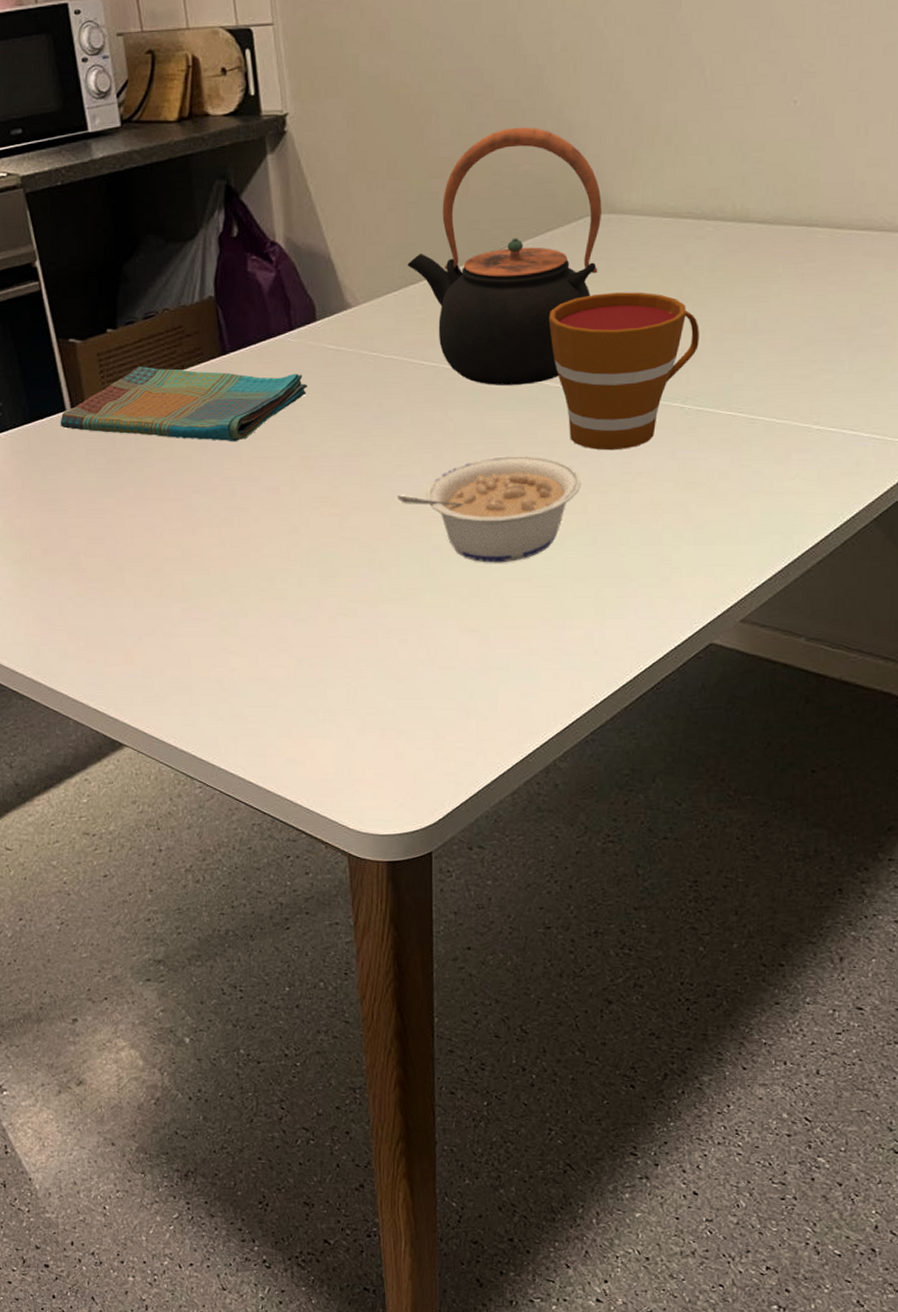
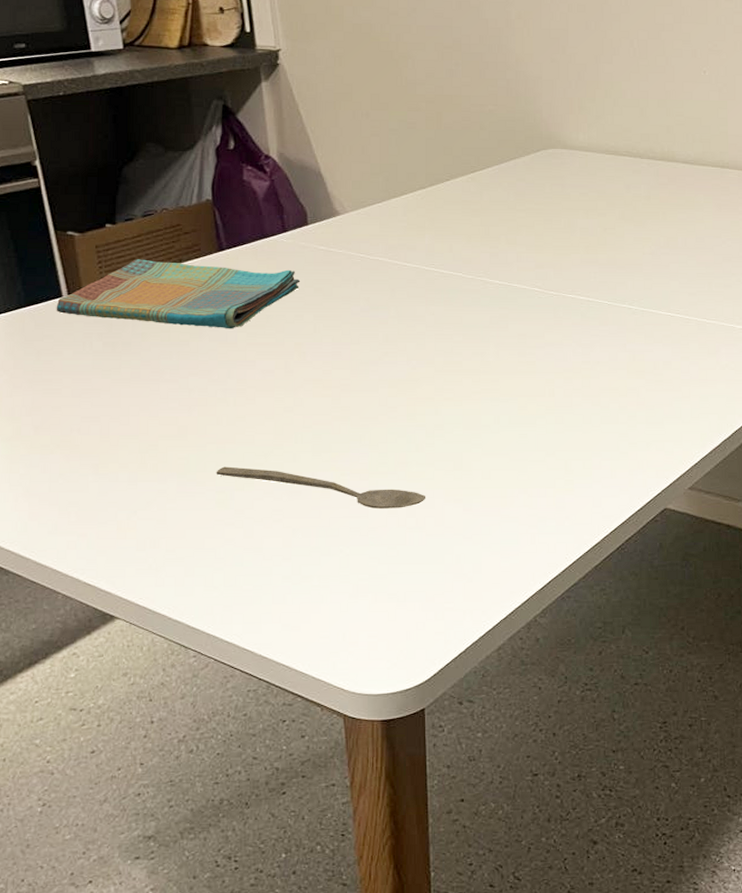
spoon: none [220,591,440,639] -> present [216,466,426,509]
legume: present [397,456,582,563] -> none [384,346,549,440]
teapot: present [407,127,602,385] -> none [390,75,555,286]
cup: present [548,292,699,451] -> none [514,212,641,343]

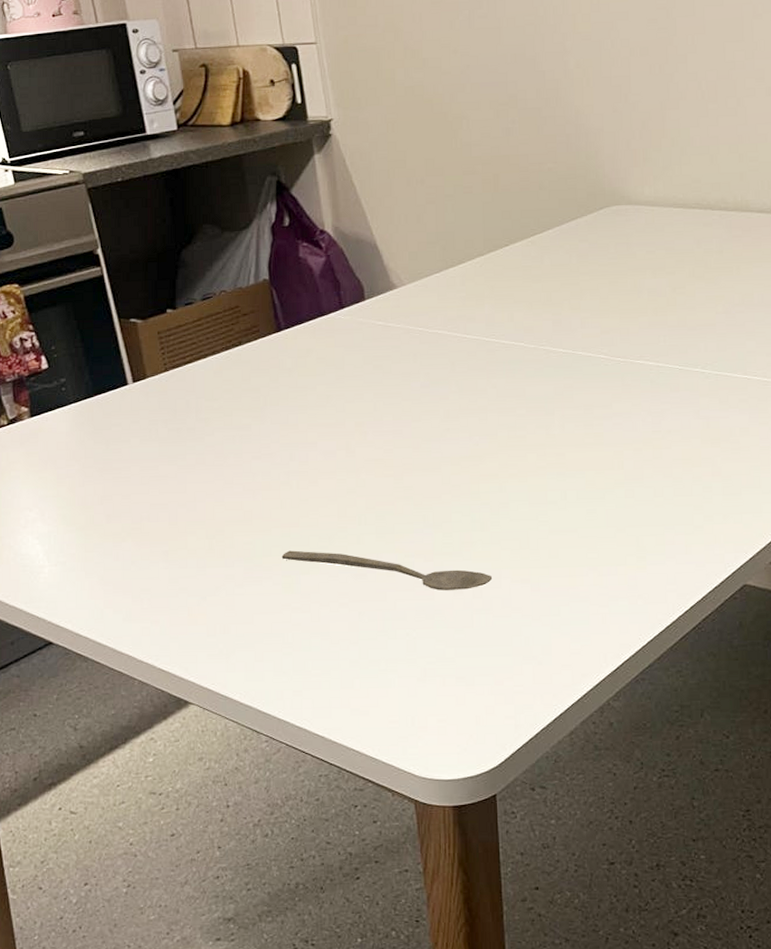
dish towel: present [56,259,301,329] -> none [122,343,360,411]

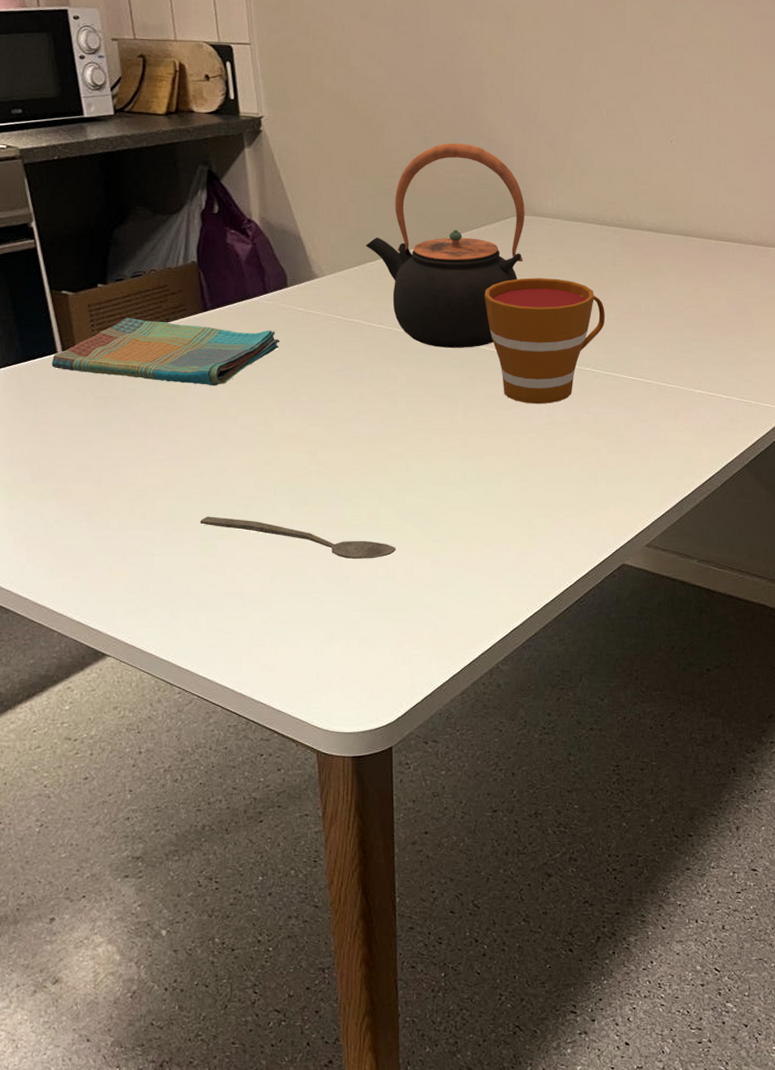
dish towel: none [122,343,360,411] -> present [51,318,280,386]
teapot: none [447,131,620,355] -> present [366,143,525,348]
cup: none [578,272,713,412] -> present [484,278,605,404]

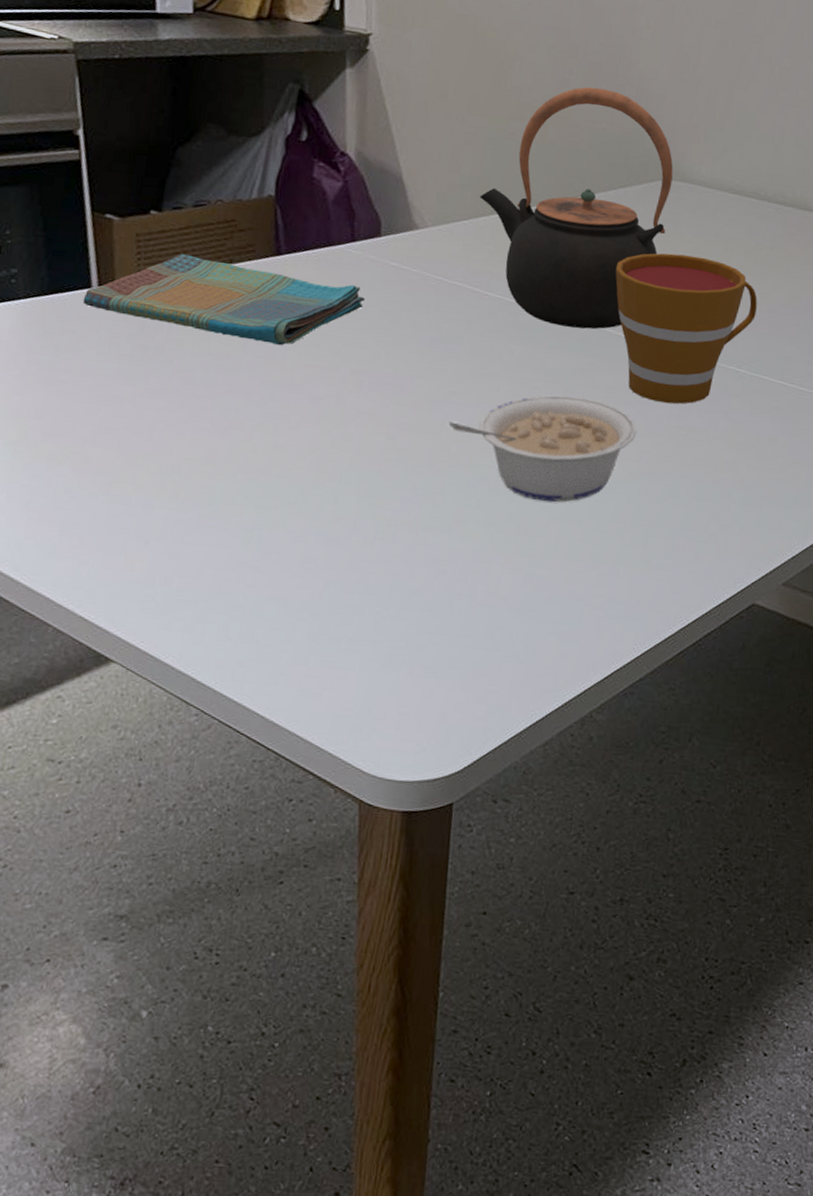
spoon: present [200,516,397,559] -> none [244,501,482,571]
legume: none [358,406,514,495] -> present [448,395,637,503]

